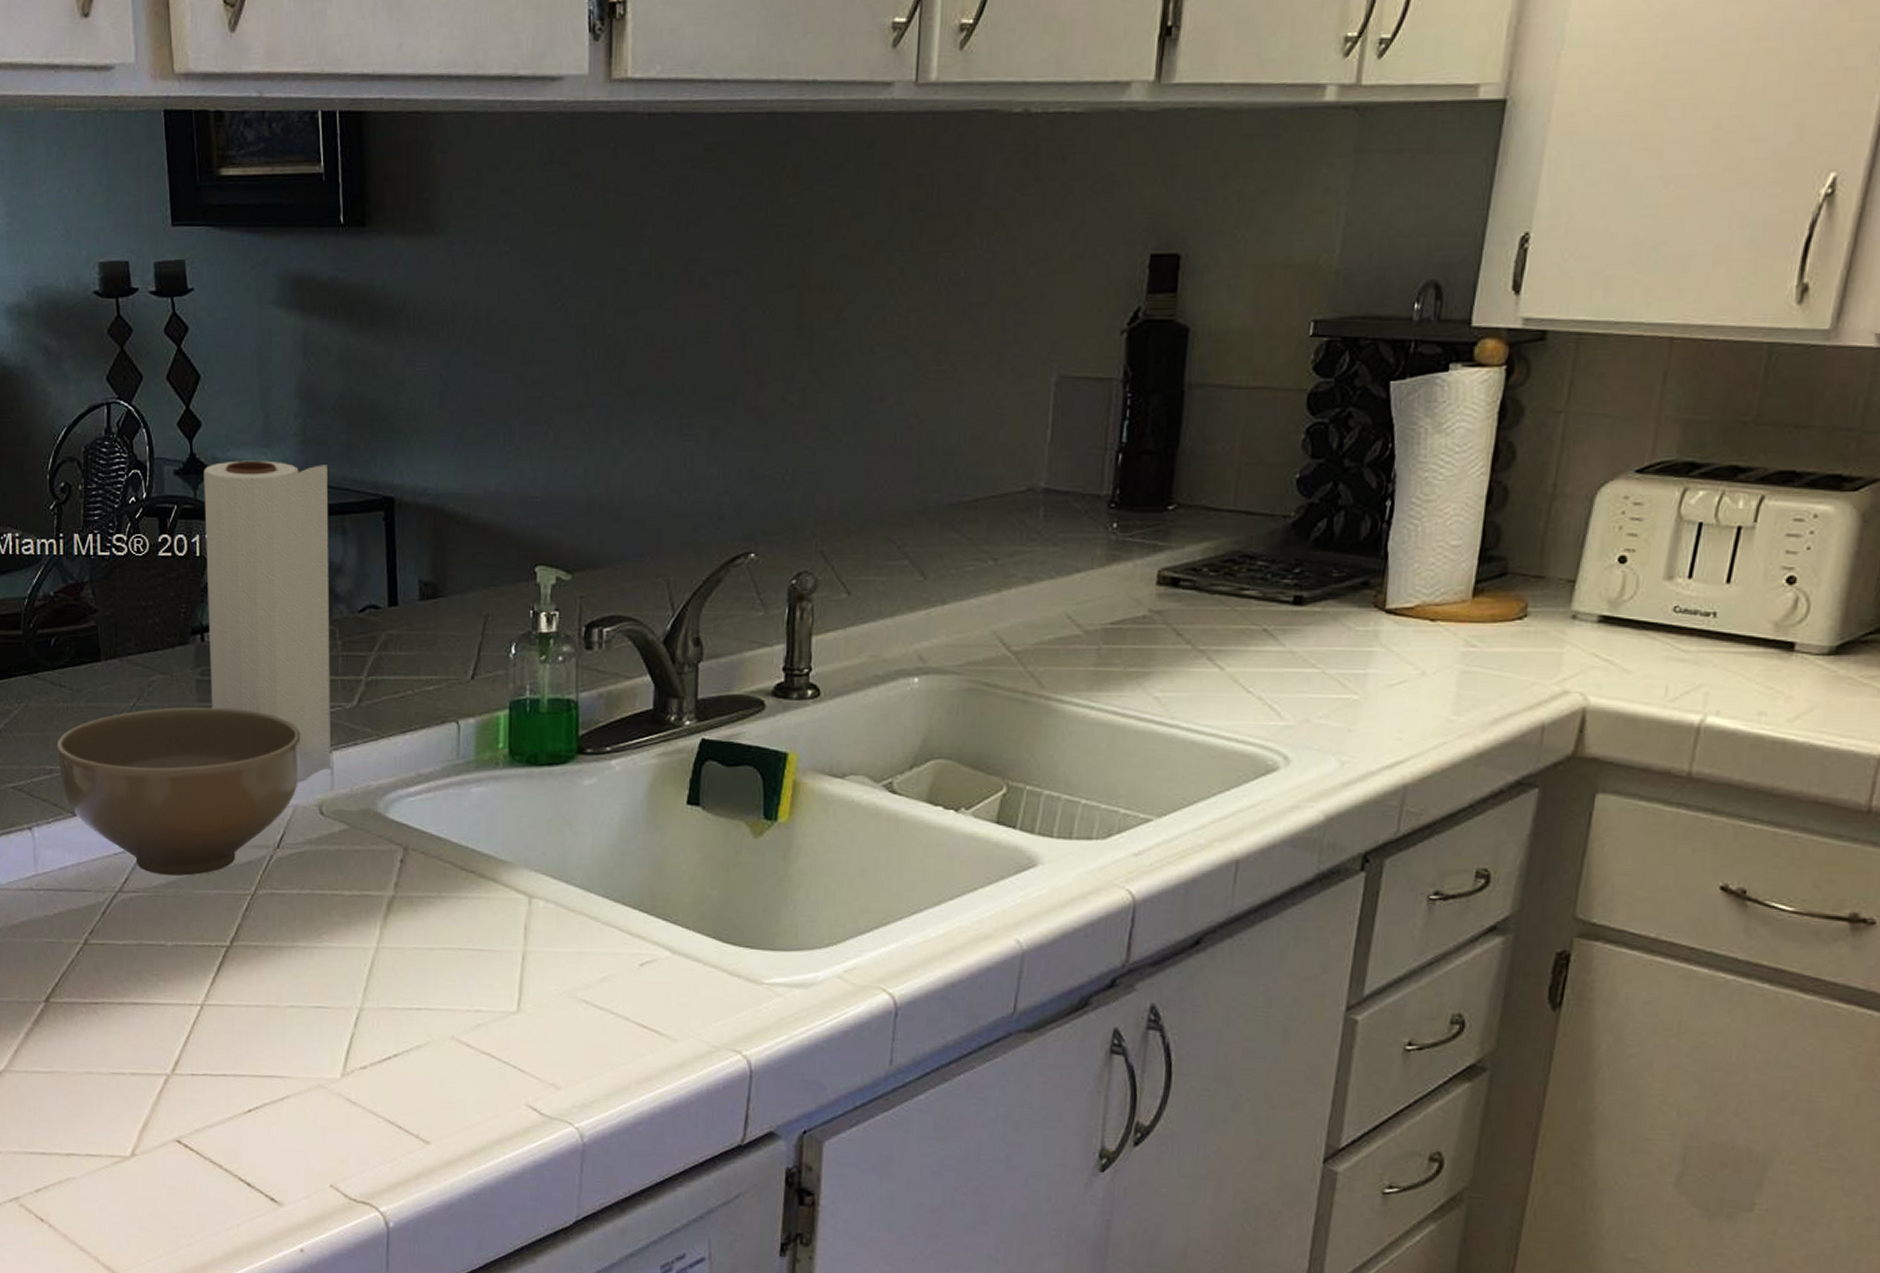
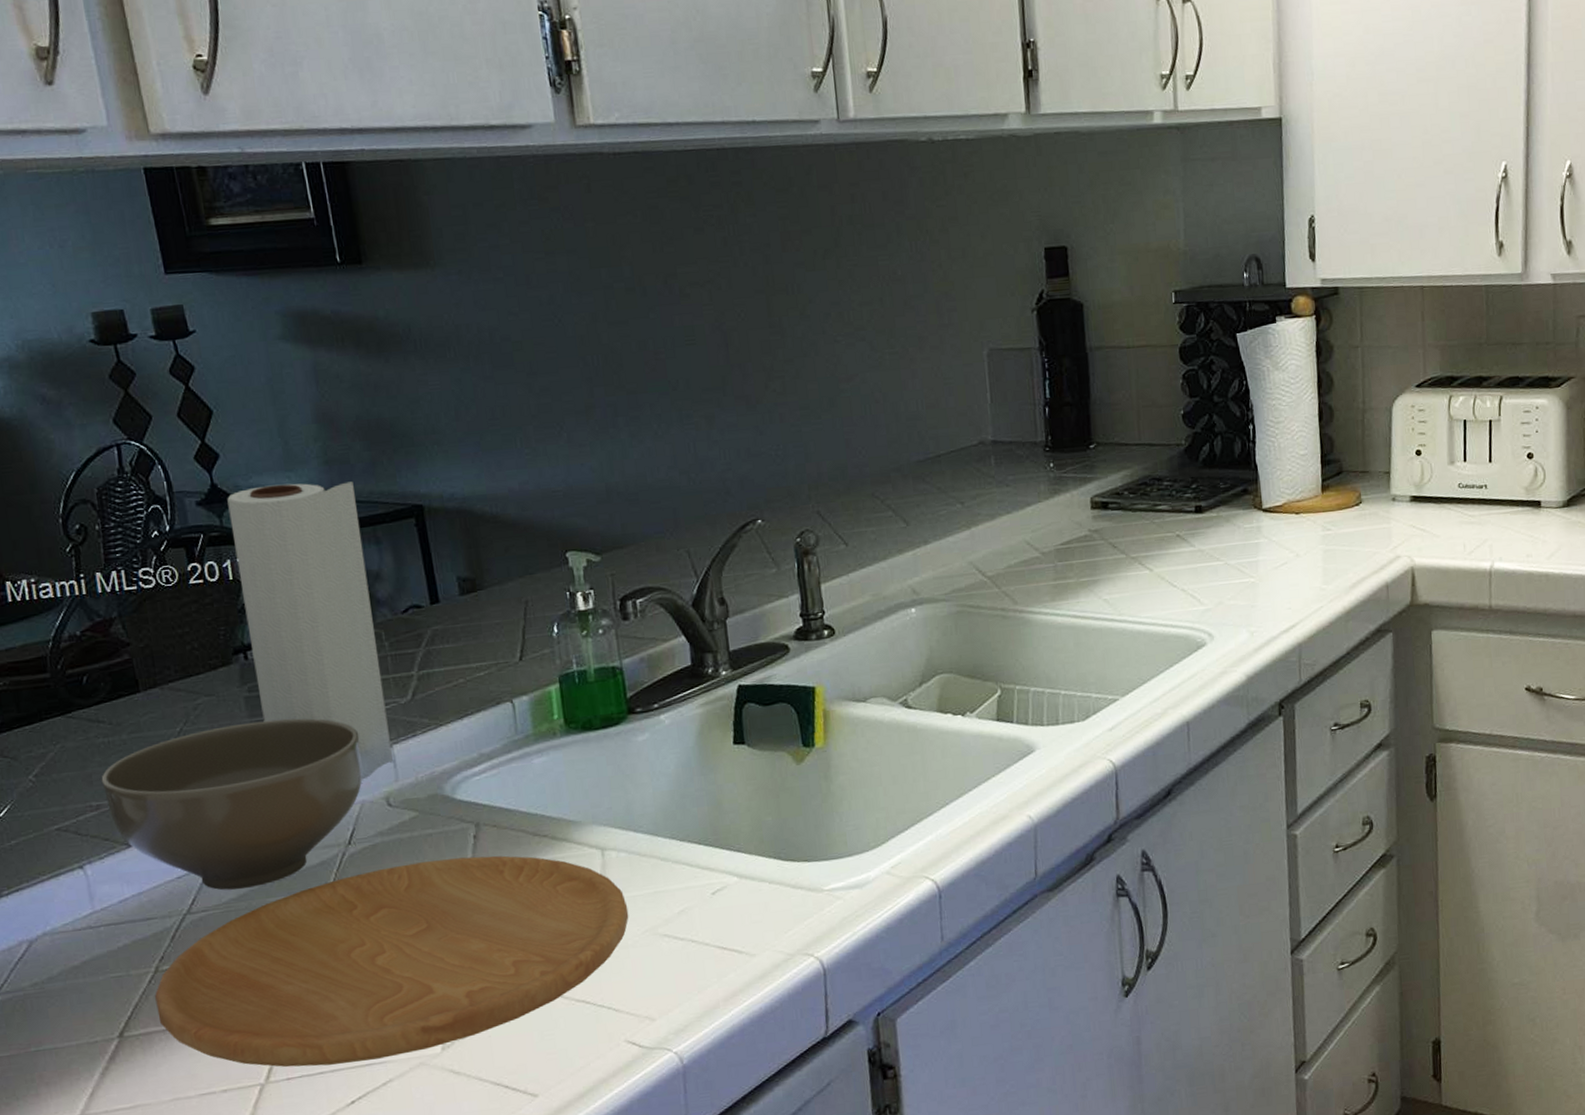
cutting board: none [81,878,548,1073] -> present [155,855,629,1067]

